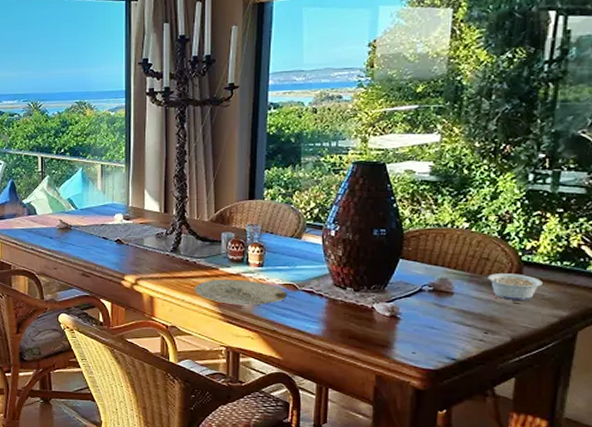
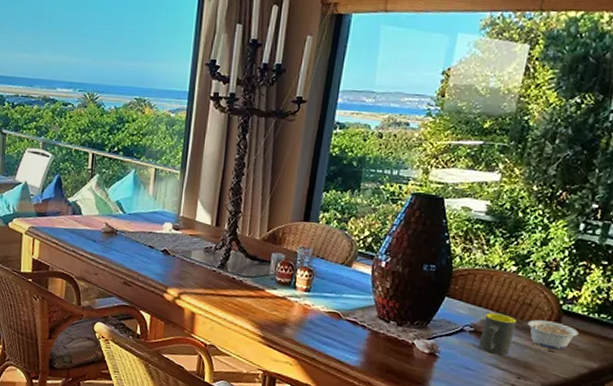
plate: present [194,279,287,306] -> none [237,300,330,331]
mug: none [440,271,476,311] -> present [478,313,517,355]

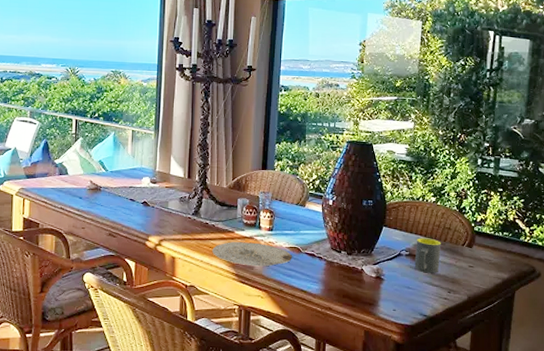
plate: none [237,300,330,331] -> present [212,242,292,267]
legume: present [525,320,578,349] -> none [448,241,489,264]

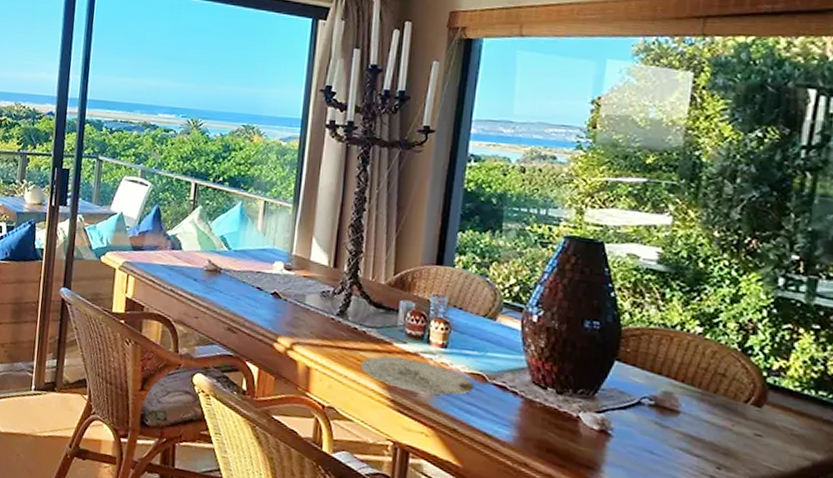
mug: present [414,238,441,273] -> none [662,383,709,438]

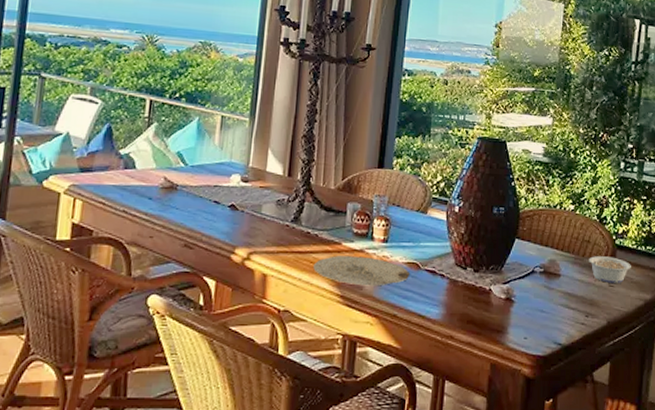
legume: none [720,394,792,434] -> present [586,256,631,283]

